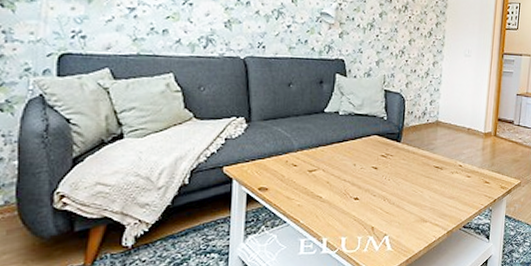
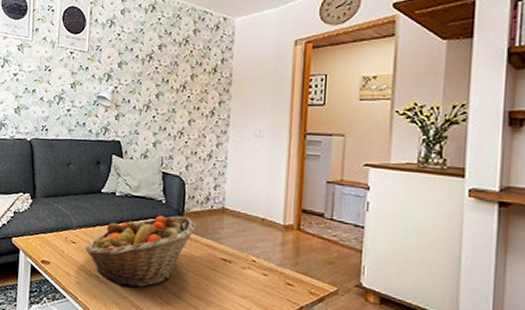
fruit basket: none [307,131,414,203] -> present [85,215,197,287]

